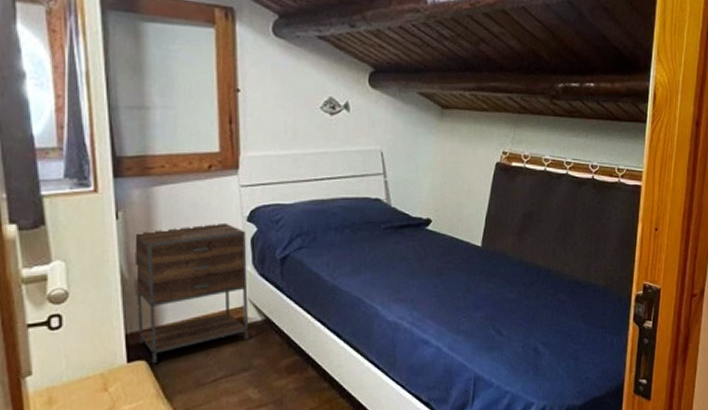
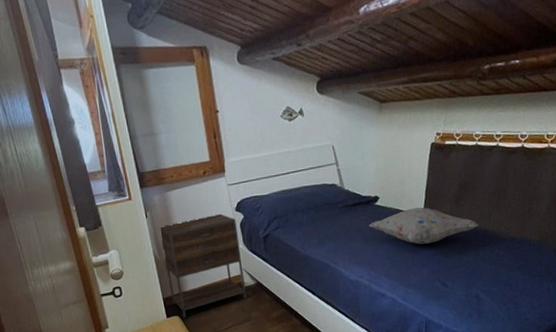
decorative pillow: none [417,236,542,281] -> present [369,207,479,244]

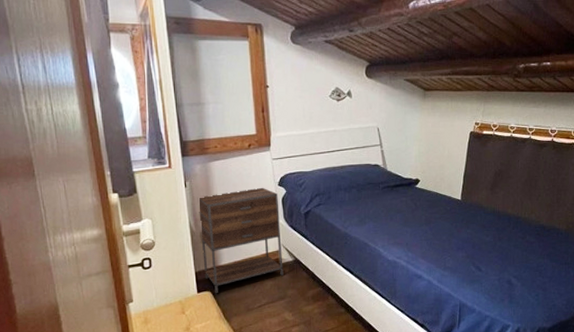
decorative pillow: present [369,207,479,244] -> none [409,191,512,228]

